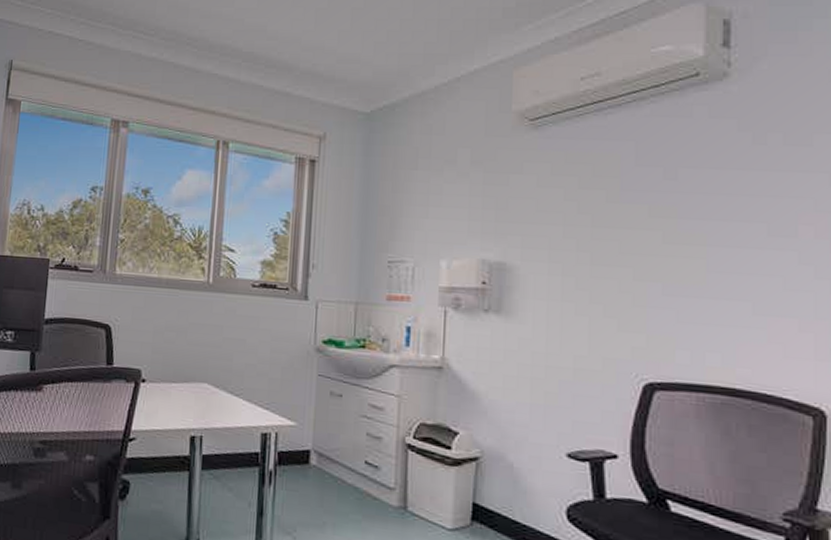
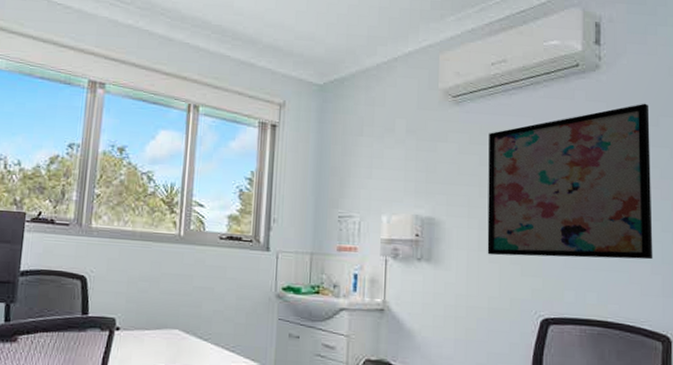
wall art: none [573,117,802,314] -> present [487,103,653,260]

